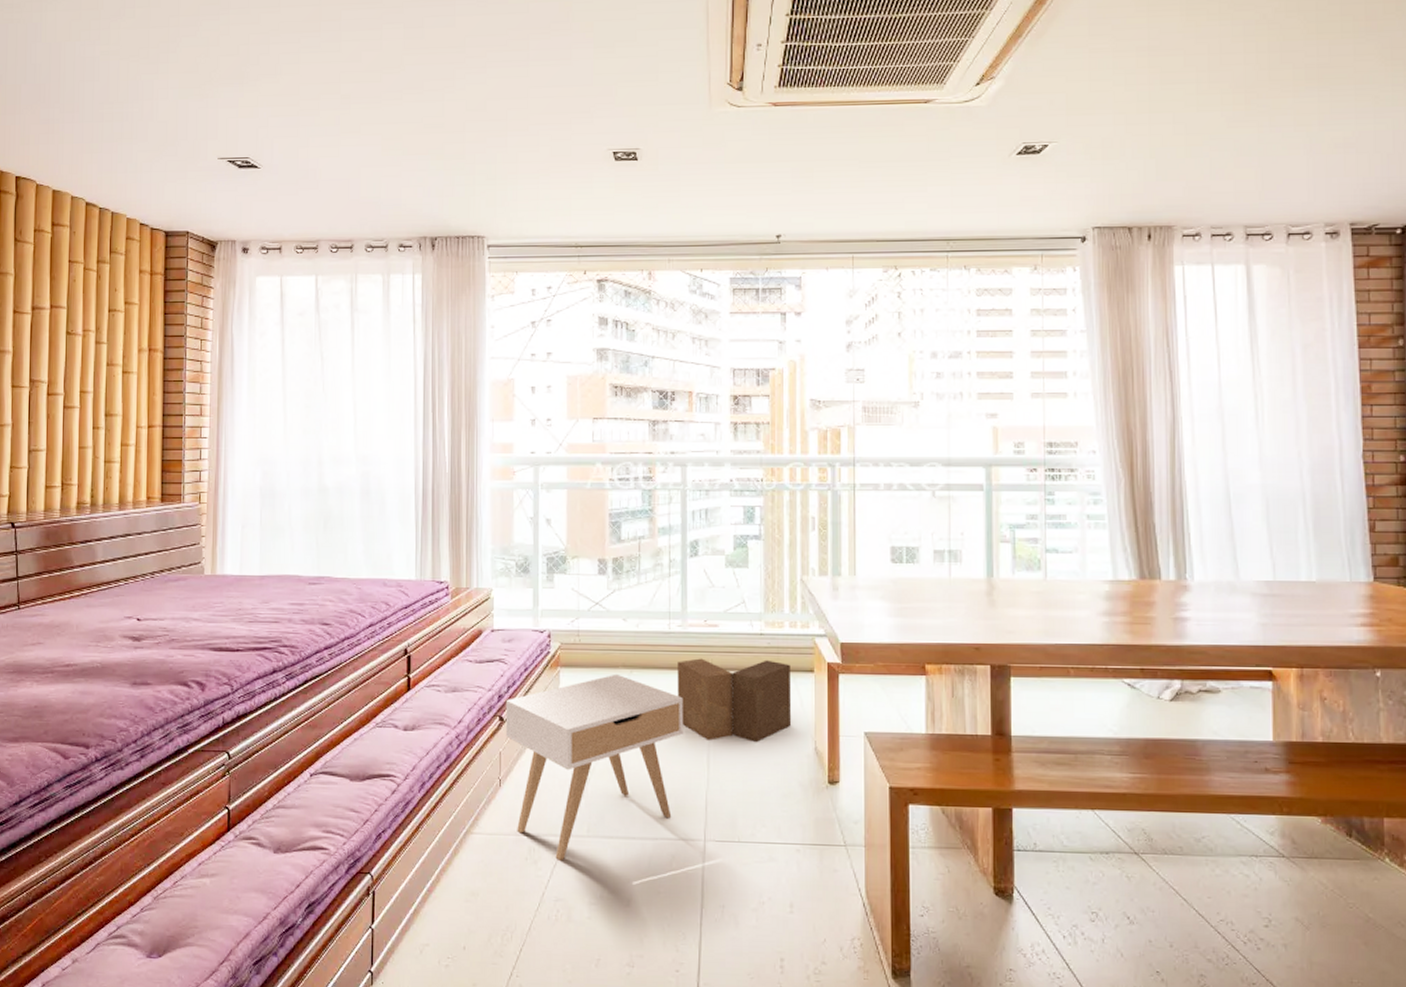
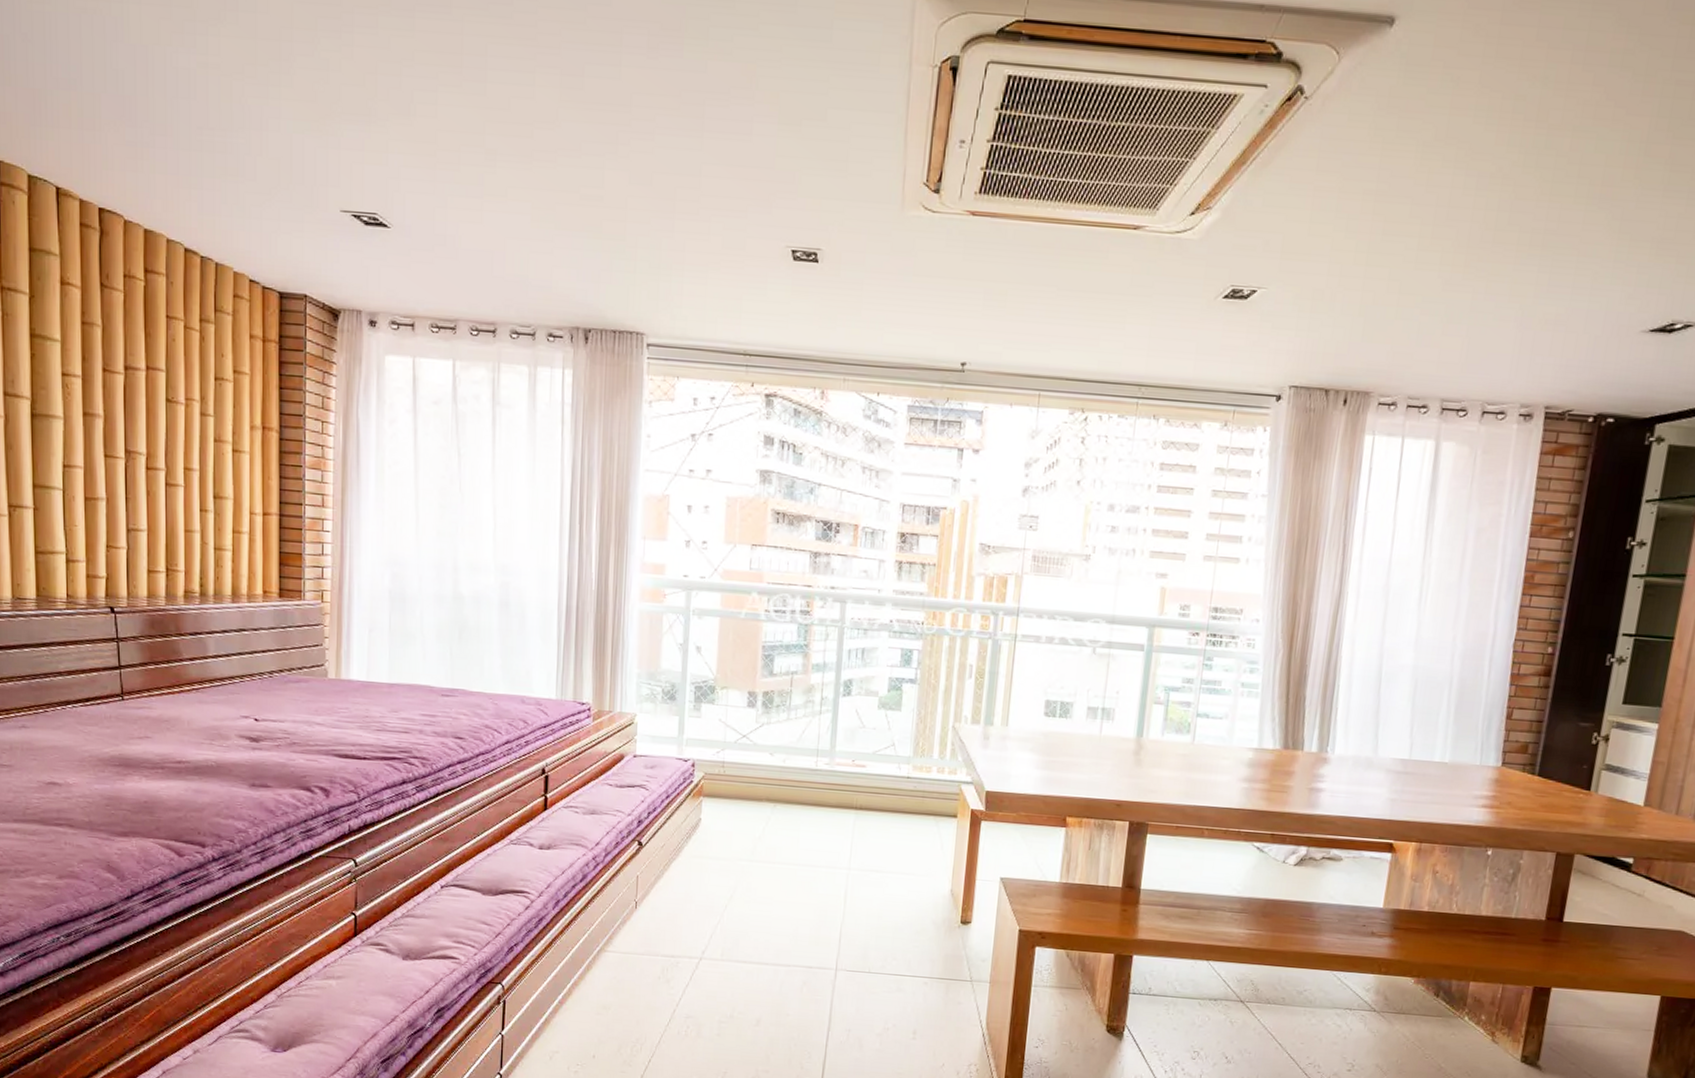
nightstand: present [505,673,683,860] -> none [643,806,825,981]
cardboard box: present [677,658,792,742] -> none [820,797,934,881]

